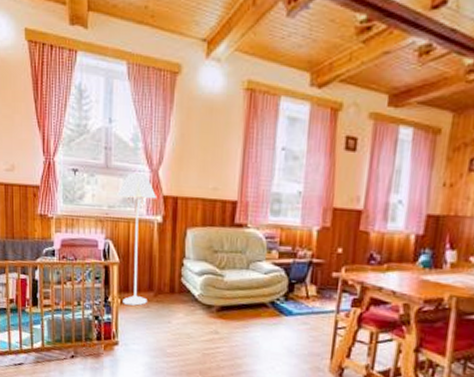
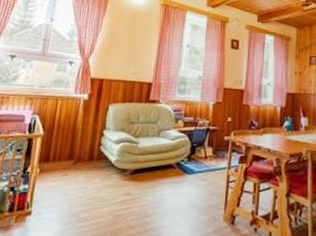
floor lamp: present [117,173,158,306] -> none [42,60,86,174]

